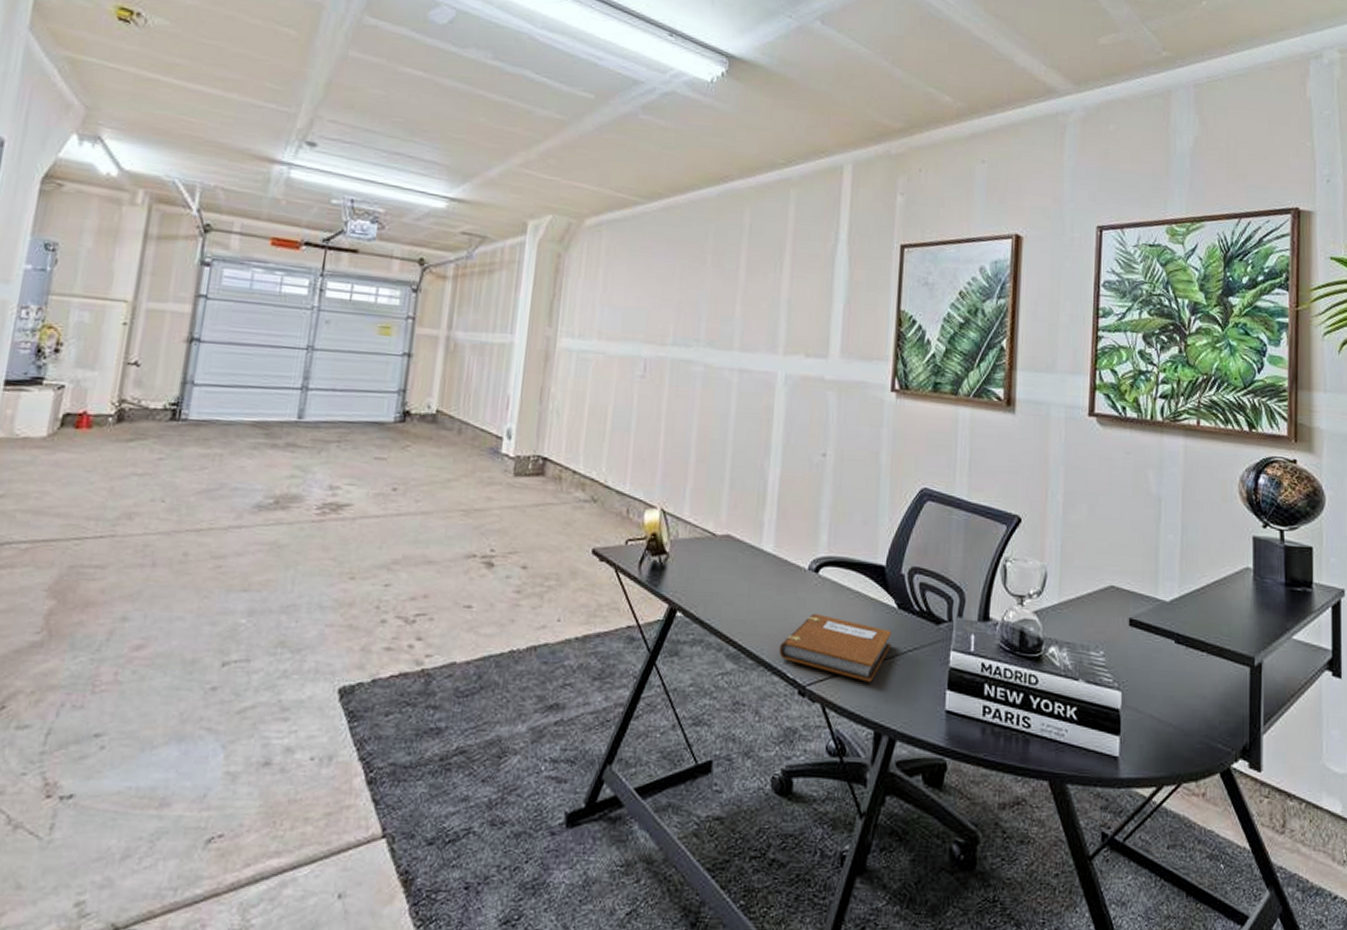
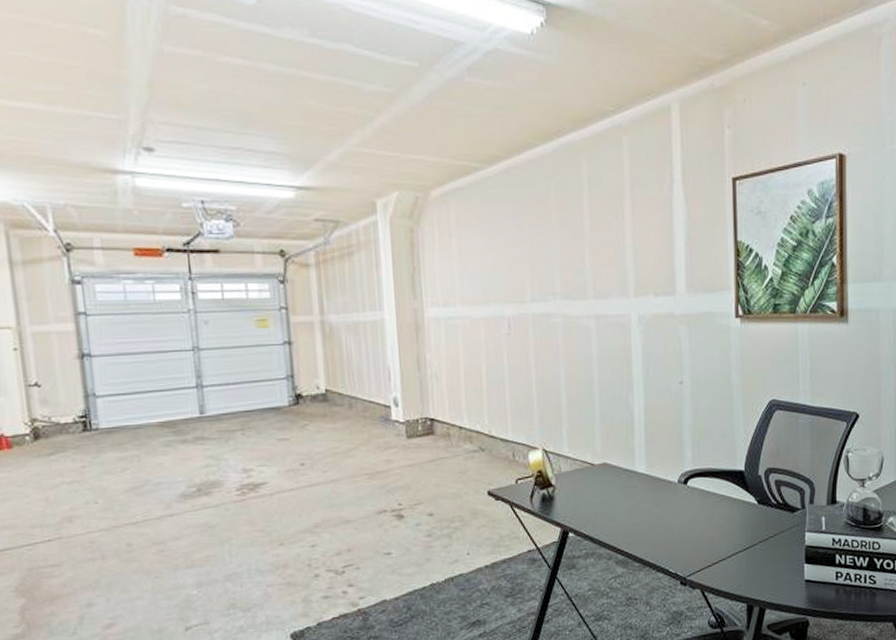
notebook: present [779,614,892,682] -> none [661,518,755,567]

